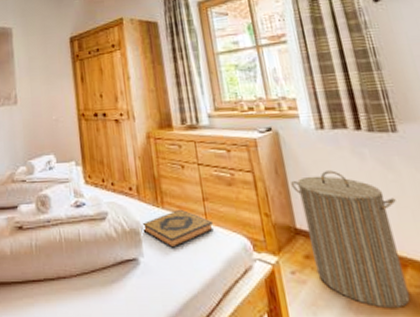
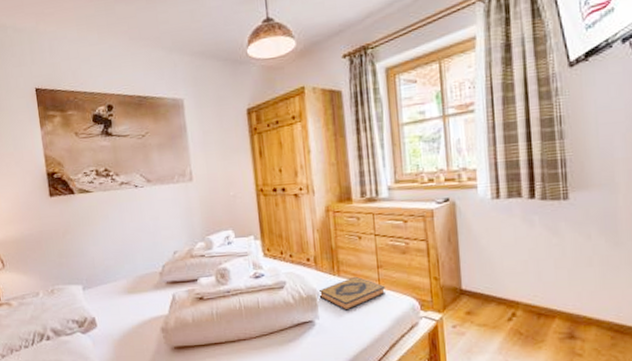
laundry hamper: present [291,170,410,308] -> none [462,237,556,351]

